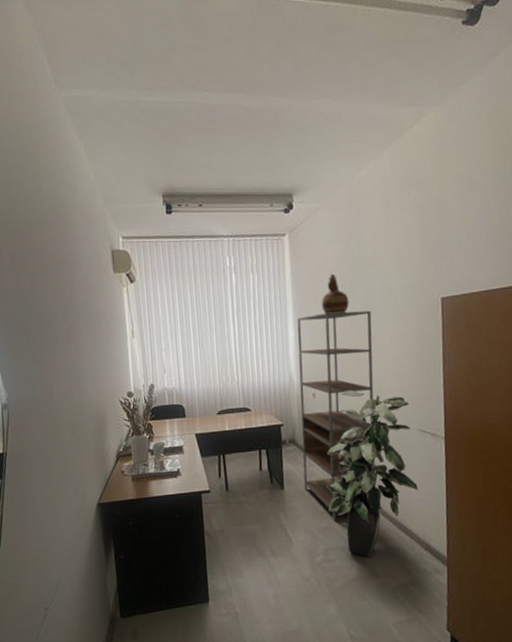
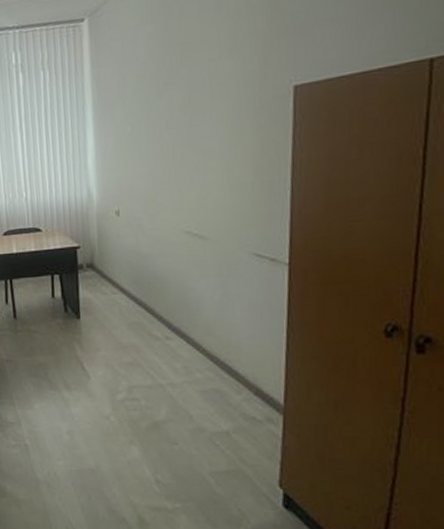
shelving unit: present [297,310,376,520] -> none [98,107,195,356]
ceramic vessel: present [321,273,349,314] -> none [128,64,166,115]
indoor plant: present [326,390,418,557] -> none [131,207,249,398]

